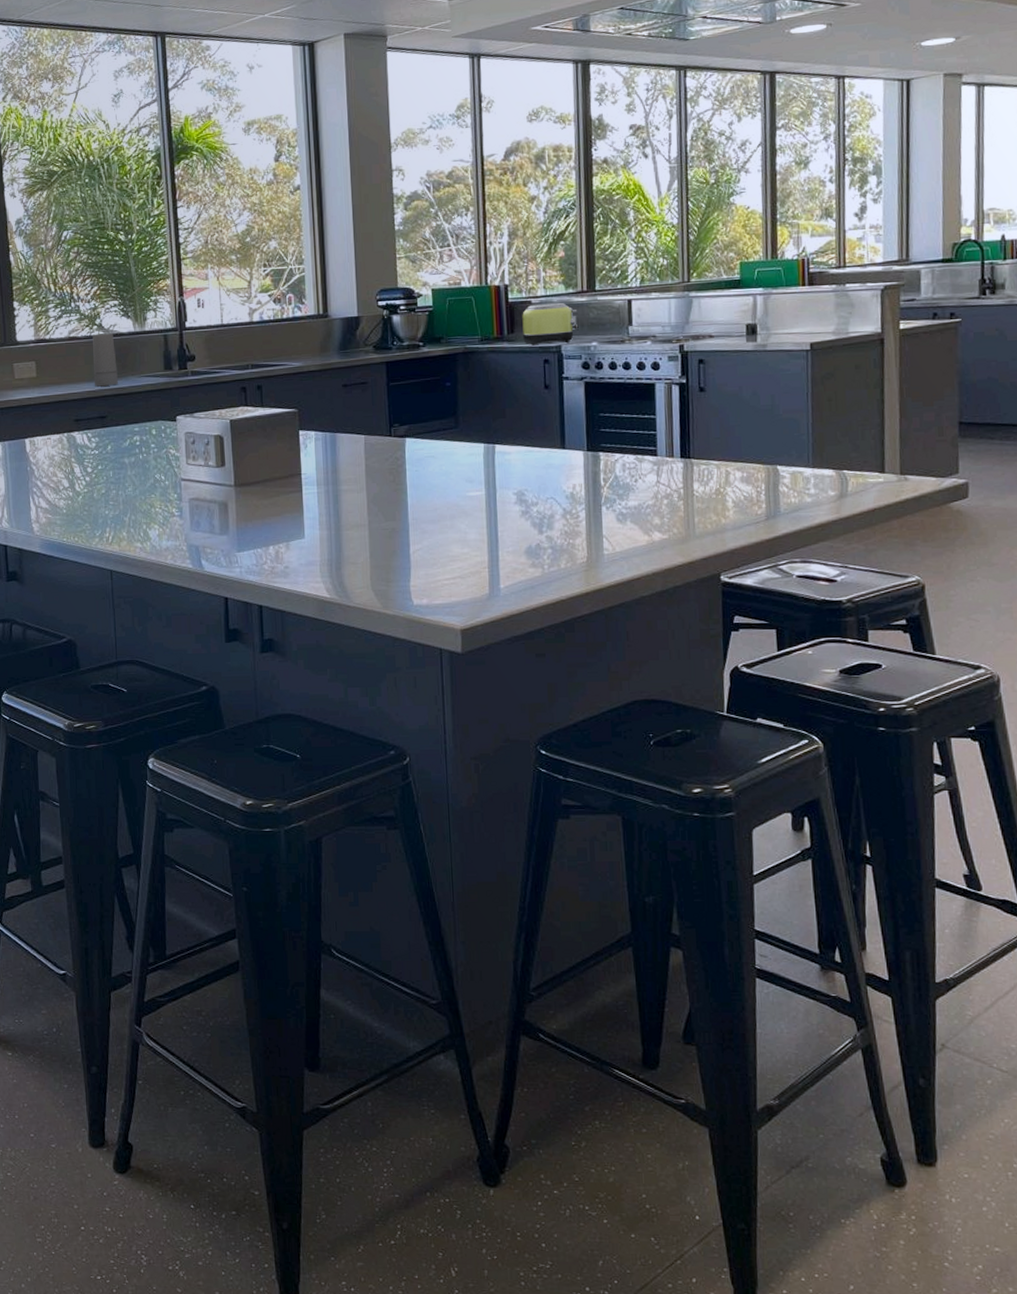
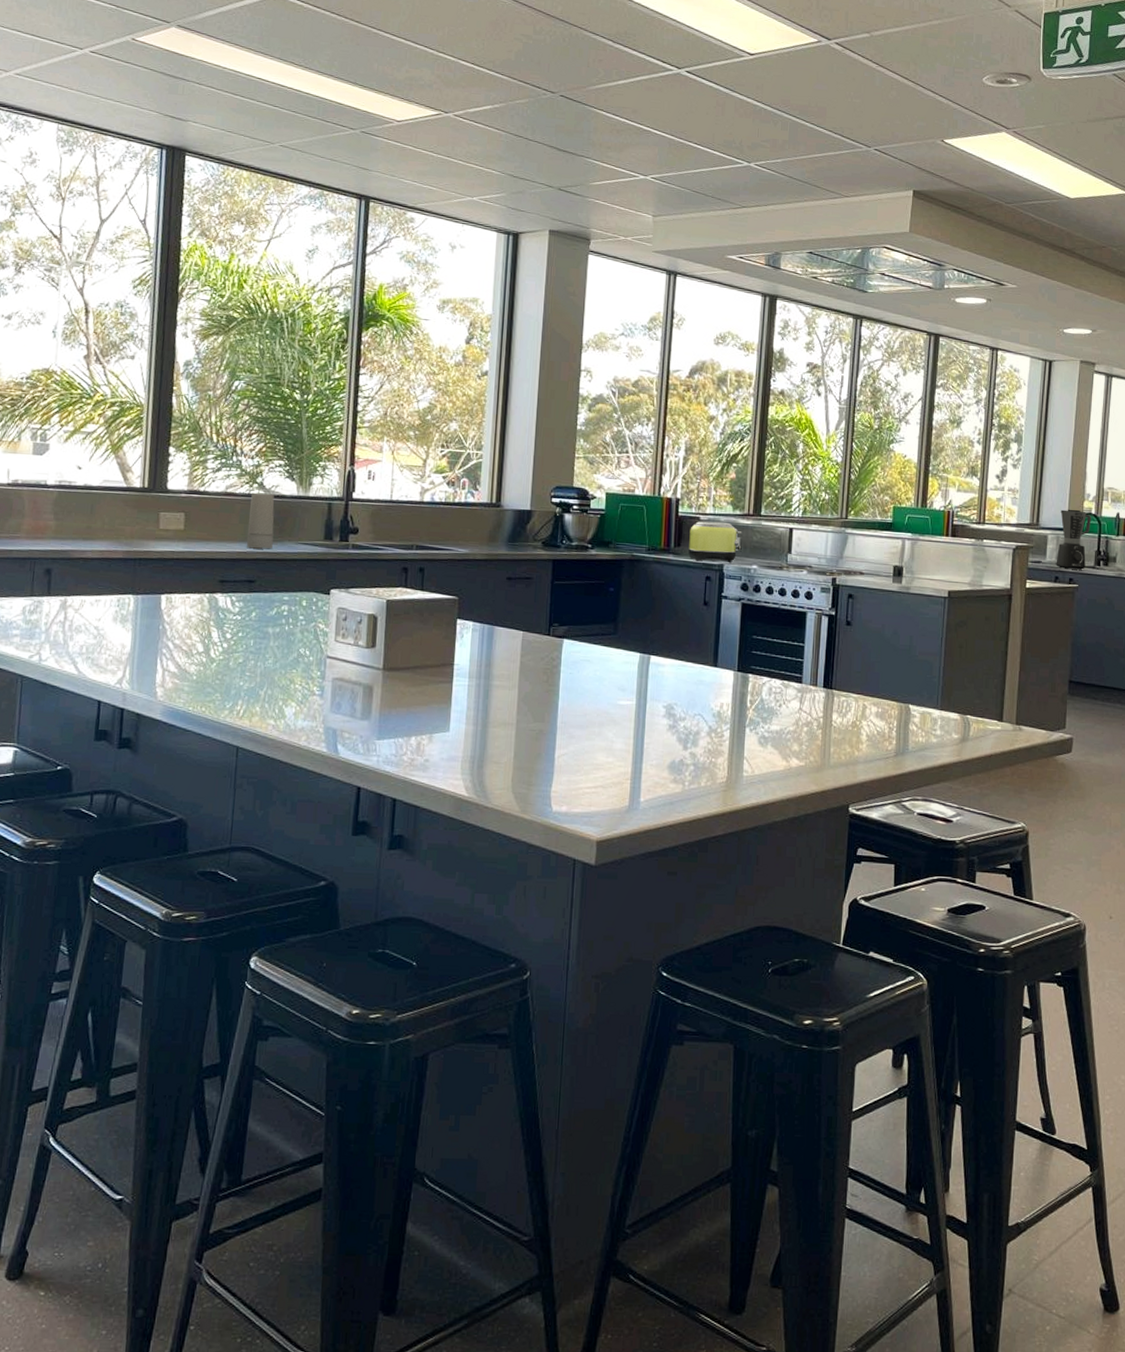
blender: none [932,237,971,305] -> present [1056,509,1091,571]

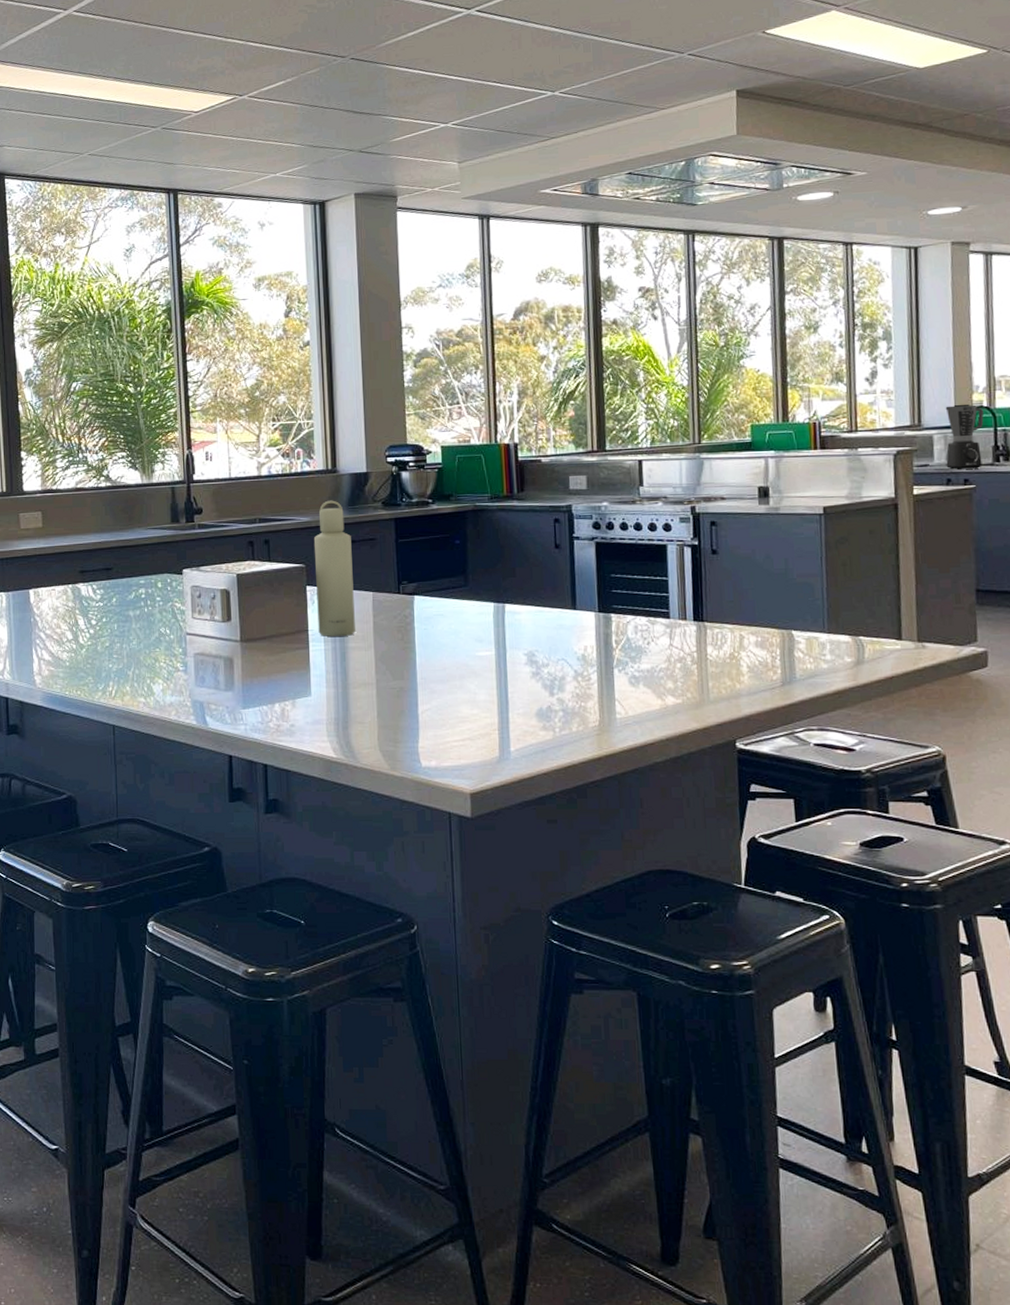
canister: present [246,492,275,550] -> none [99,484,124,538]
bottle: none [464,534,508,674] -> present [313,500,355,637]
toaster: present [688,521,742,562] -> none [532,461,589,505]

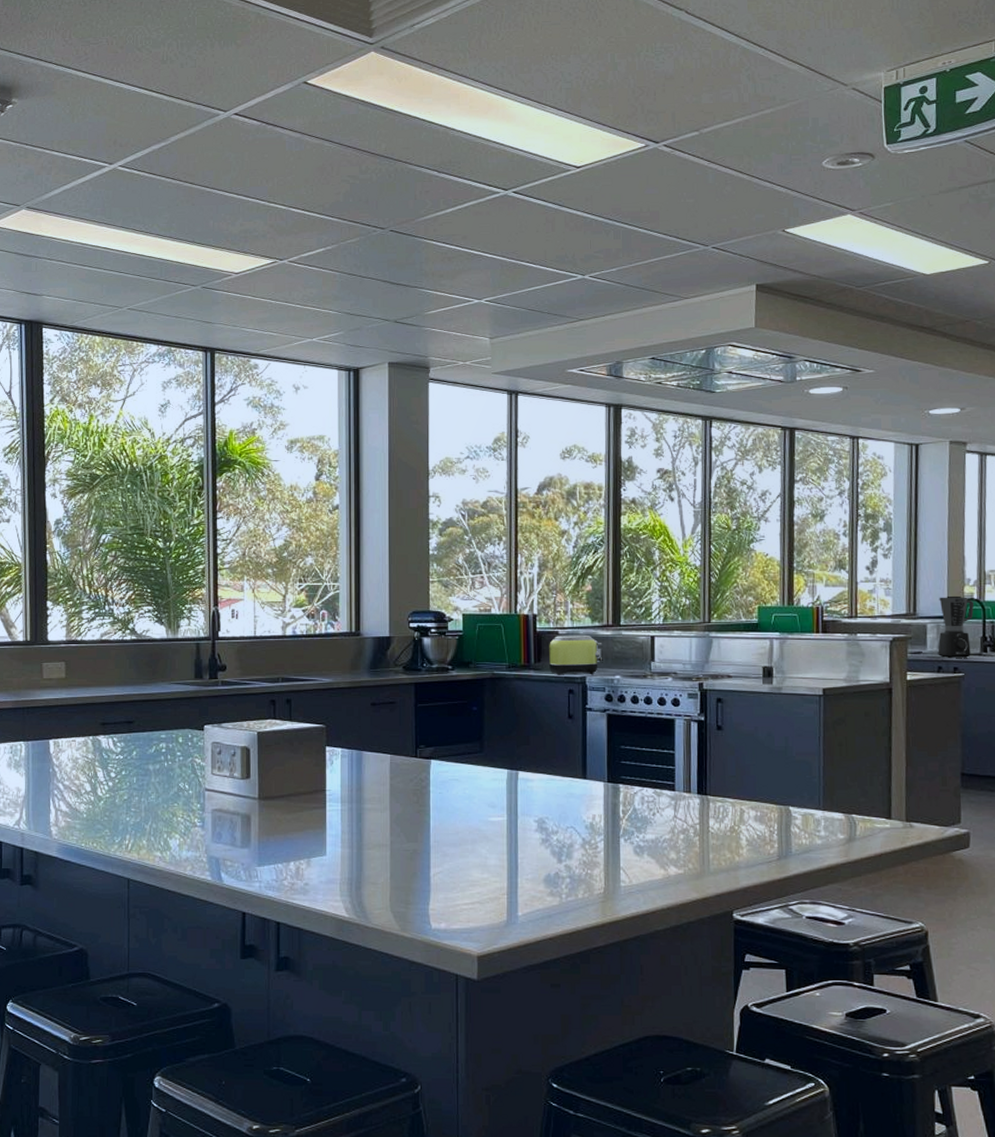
bottle: present [313,500,355,637] -> none [334,662,372,797]
toaster: none [532,461,589,505] -> present [548,634,603,675]

